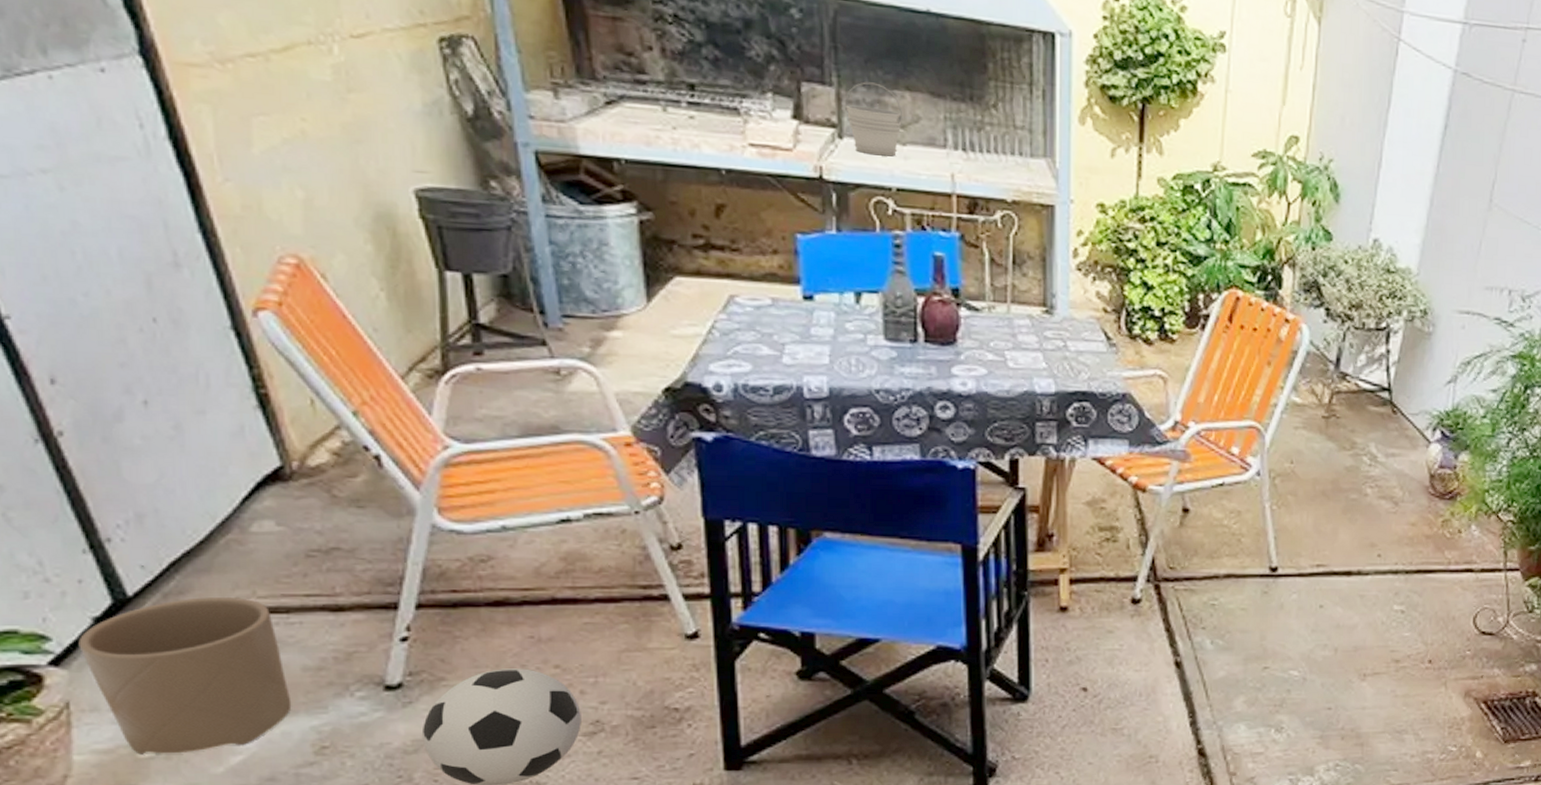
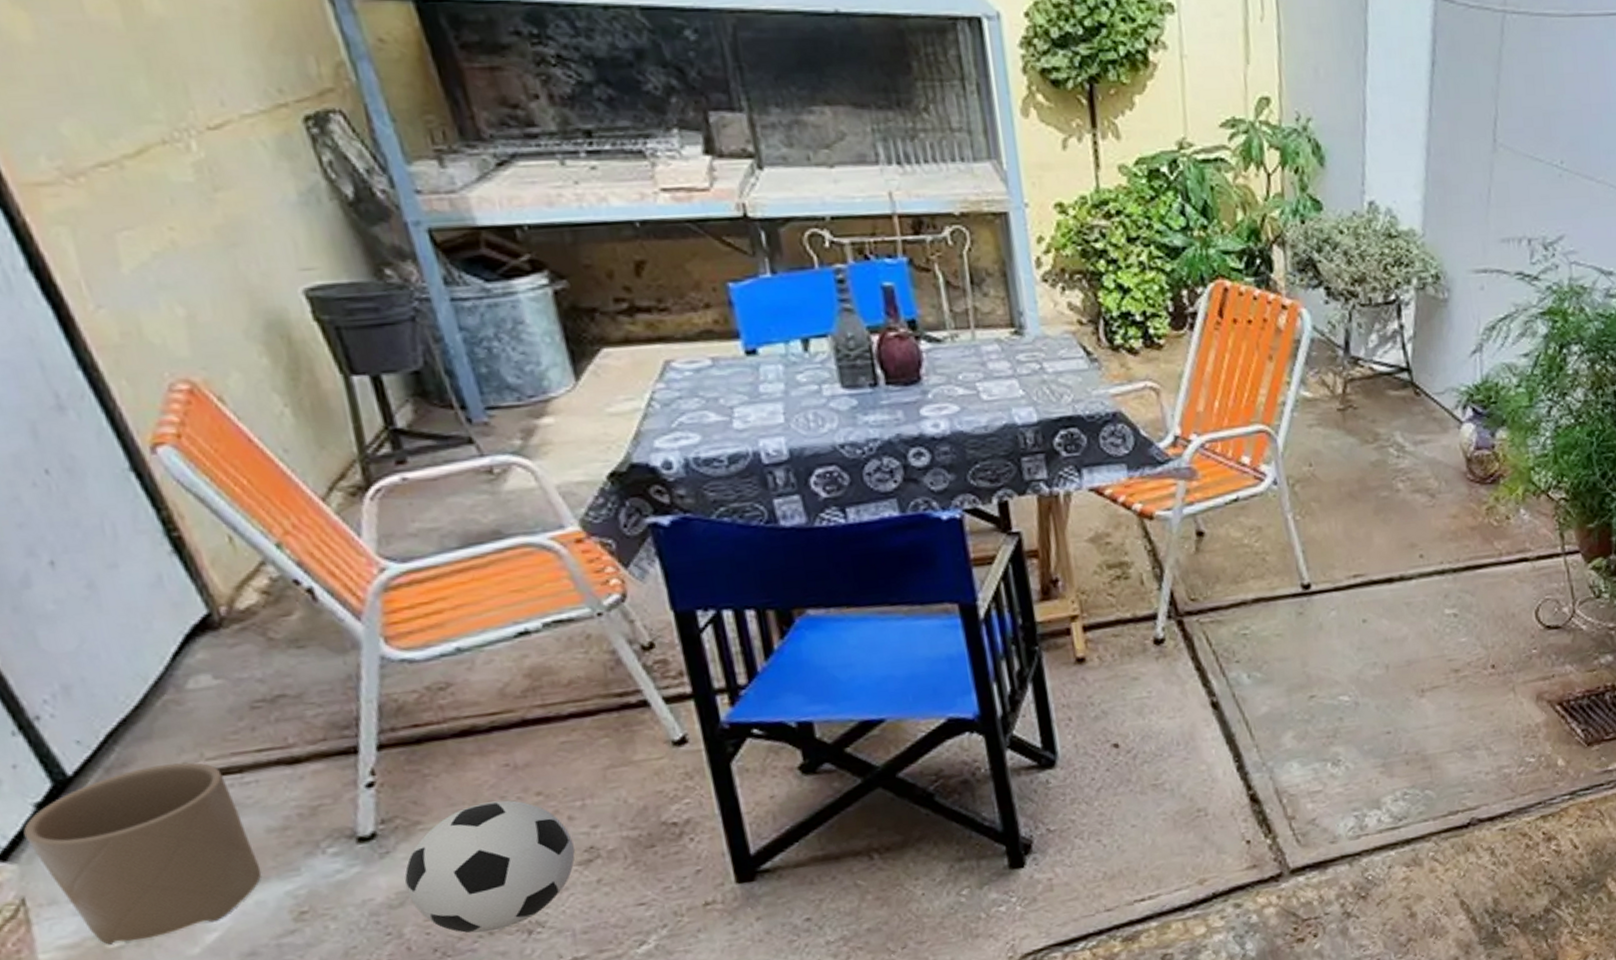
bucket: present [845,82,902,157] -> none [760,101,826,183]

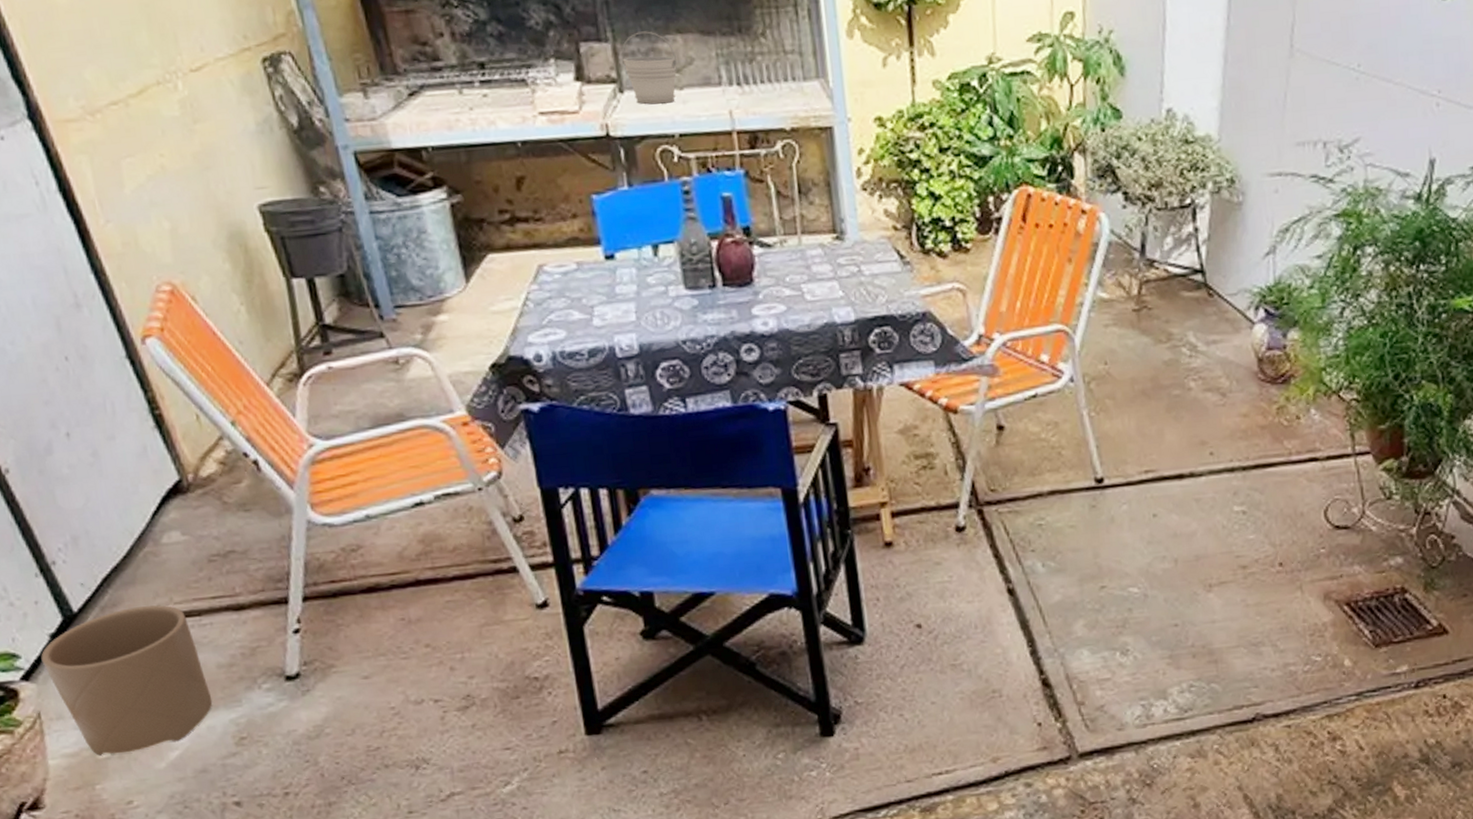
soccer ball: present [404,800,575,934] -> none [320,650,455,766]
bucket: none [760,101,826,183] -> present [622,31,677,105]

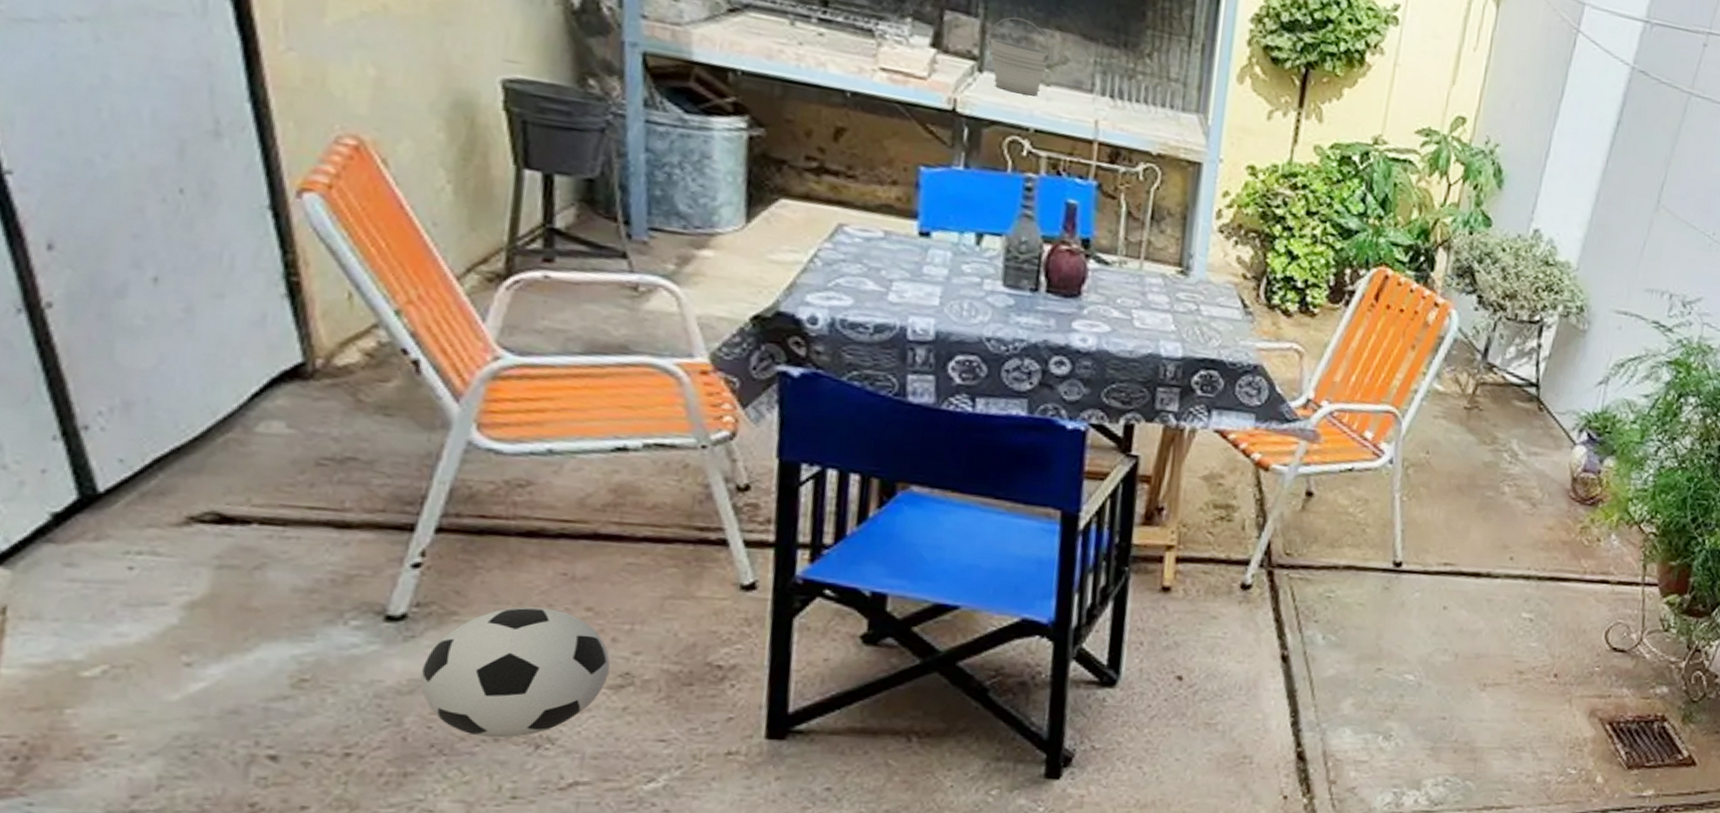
planter: present [41,605,213,756] -> none [29,500,273,675]
soccer ball: none [320,650,455,766] -> present [420,607,610,738]

